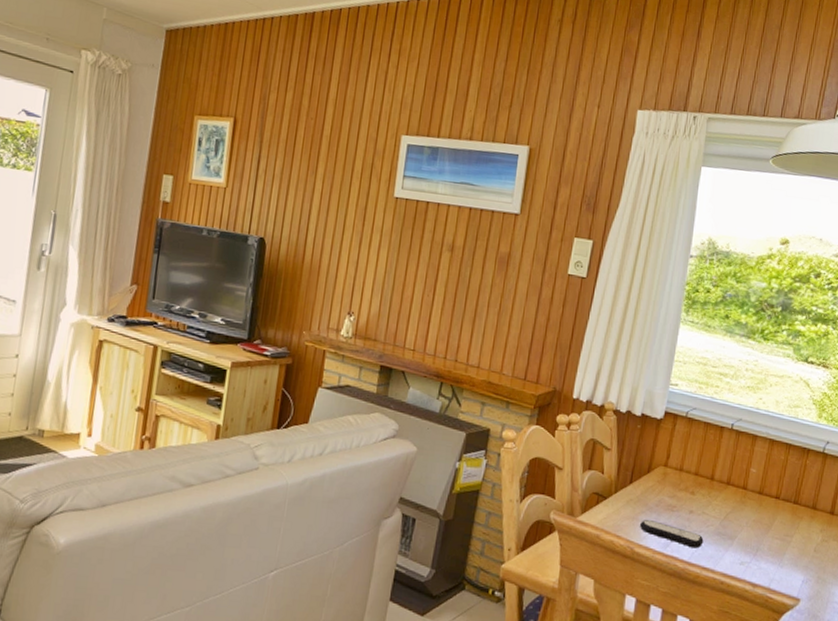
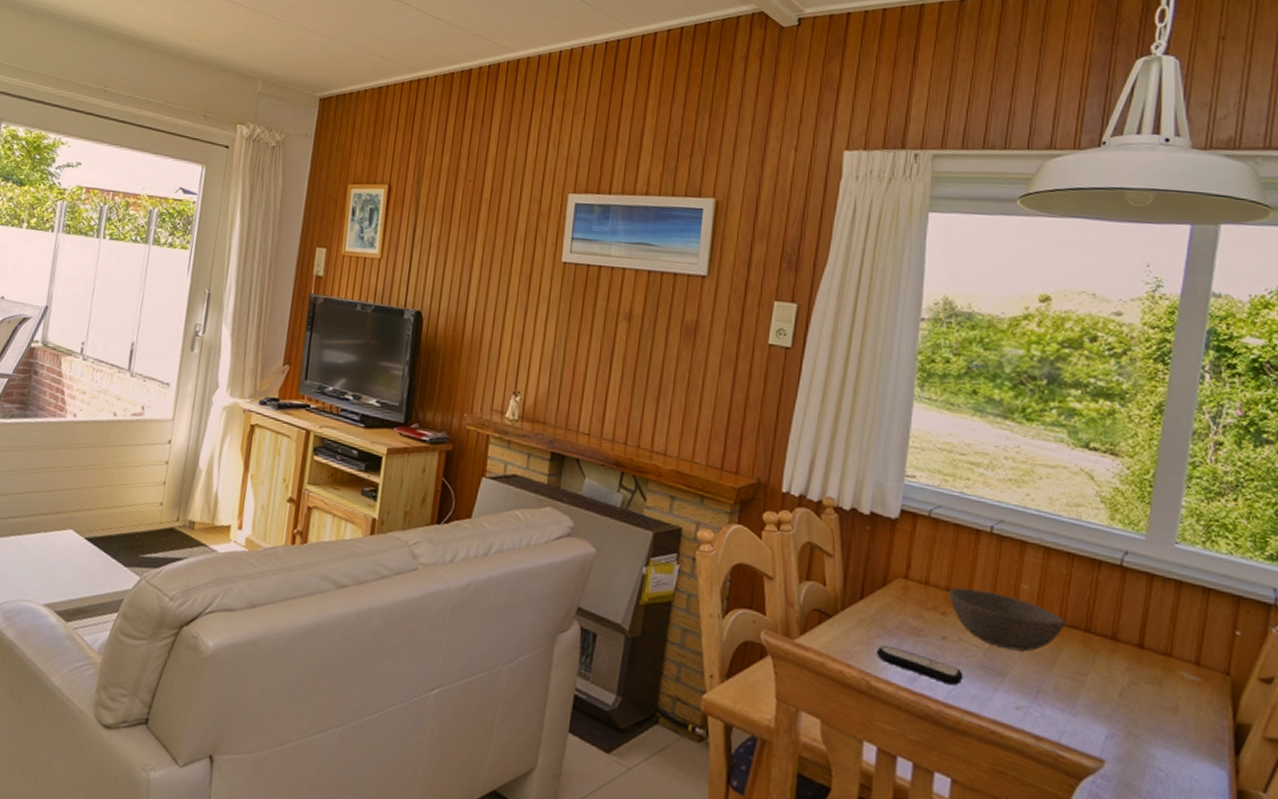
bowl: none [697,472,780,521] -> present [949,587,1064,652]

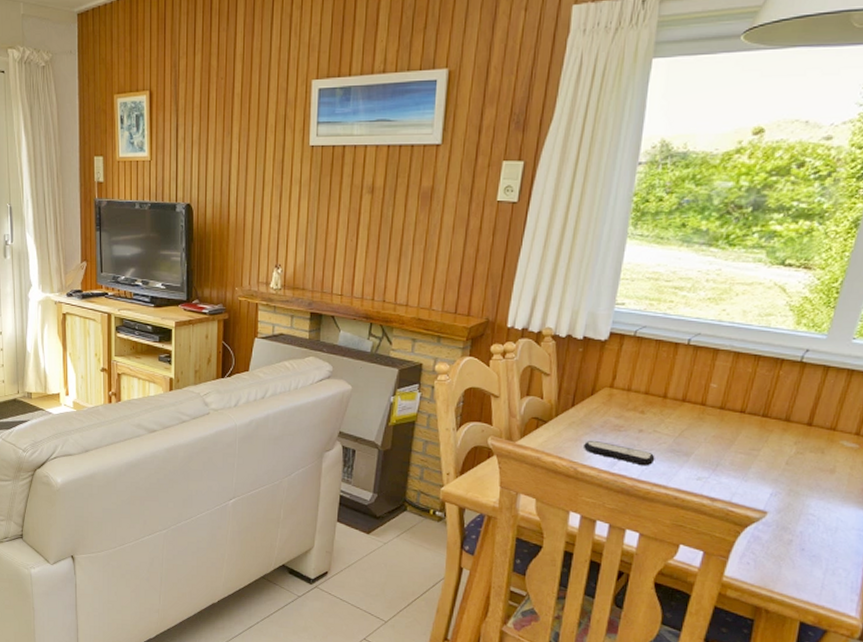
bowl: present [949,587,1064,652] -> none [647,391,746,436]

